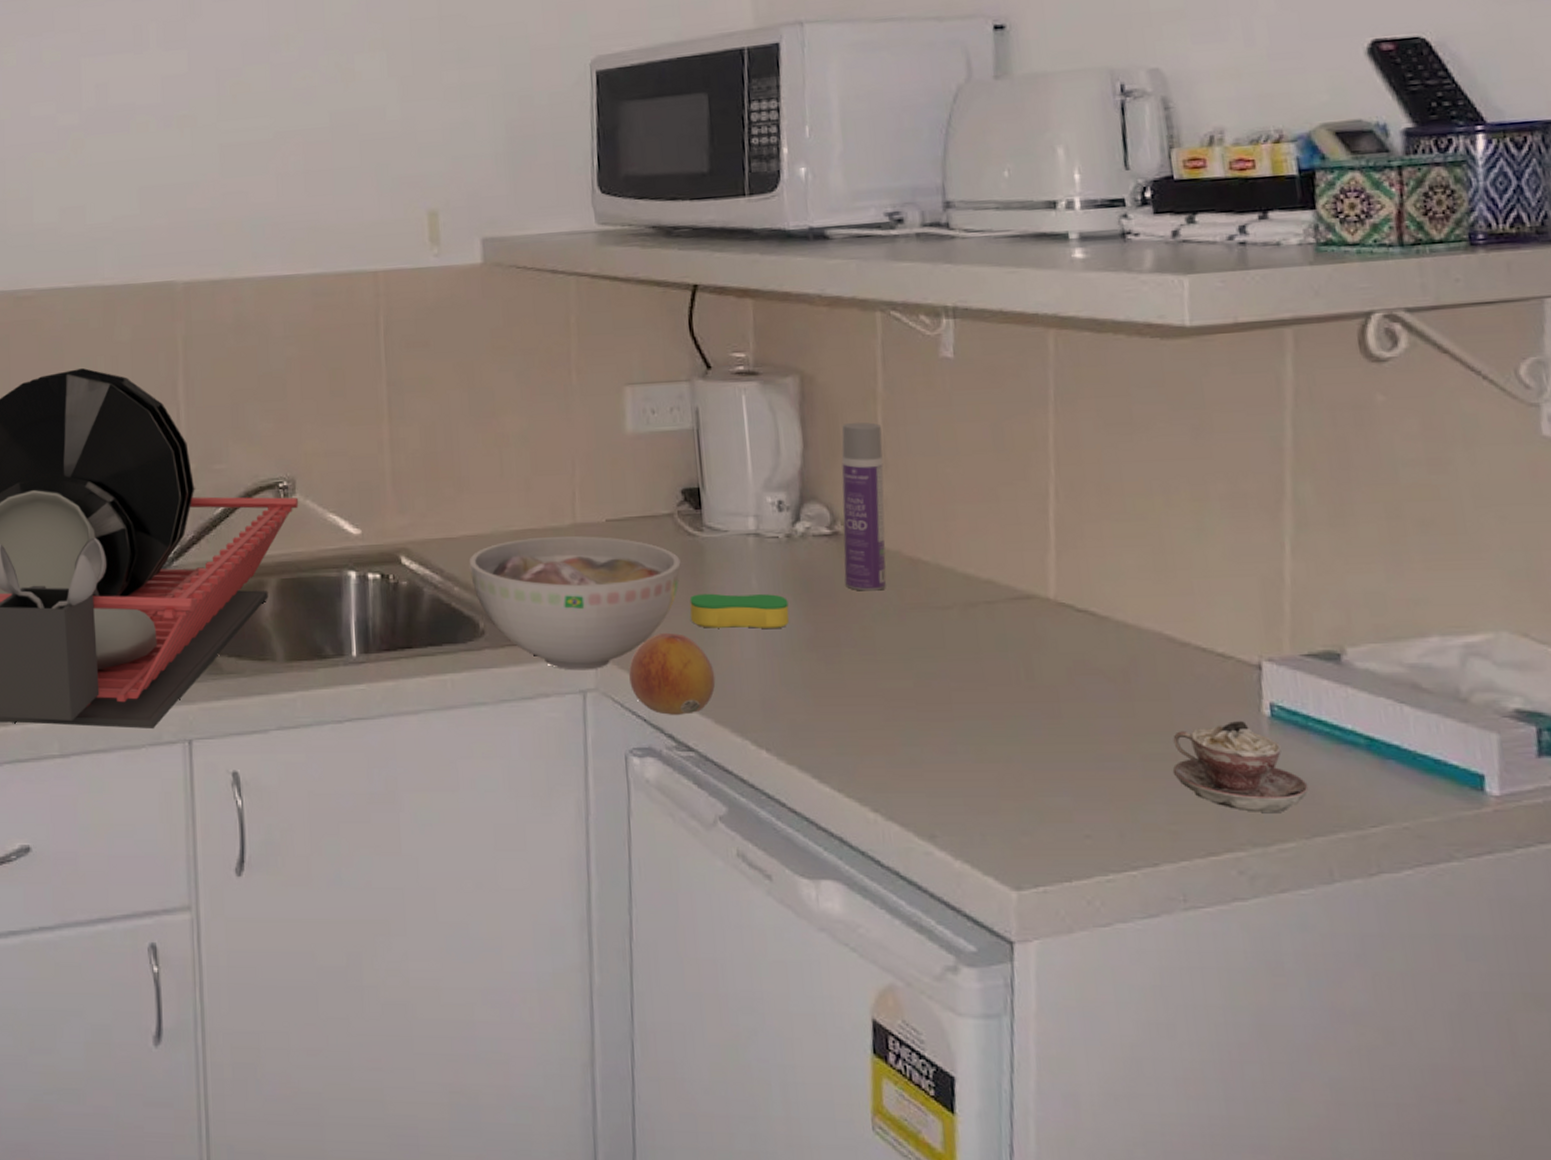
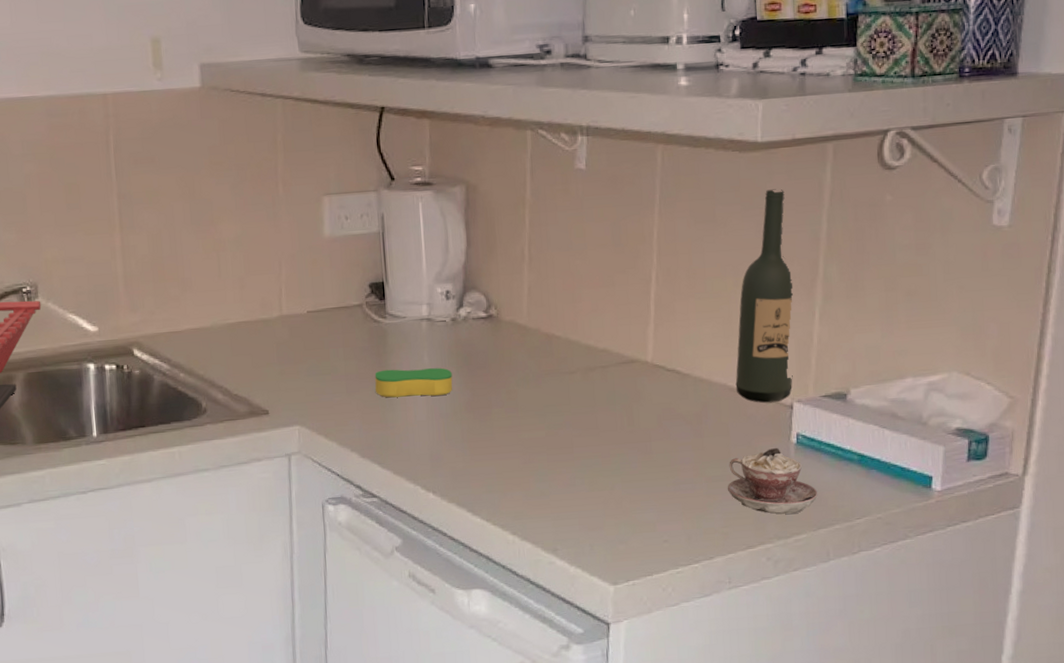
bowl: present [469,536,681,671] -> none [192,325,368,438]
fruit: present [629,632,716,716] -> none [325,403,394,470]
aerosol can: present [841,422,887,591] -> none [496,224,529,362]
wine bottle: none [1174,385,1259,661] -> present [735,189,794,404]

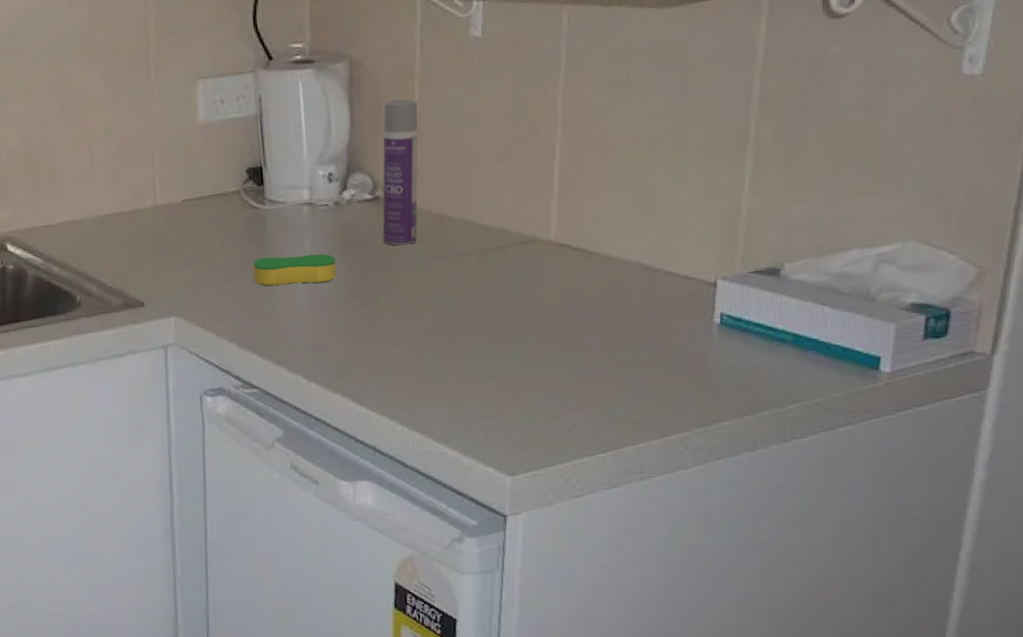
aerosol can: none [496,224,529,362] -> present [382,99,419,246]
teacup: present [727,448,818,514] -> none [639,329,744,401]
wine bottle: present [735,189,794,404] -> none [650,47,720,282]

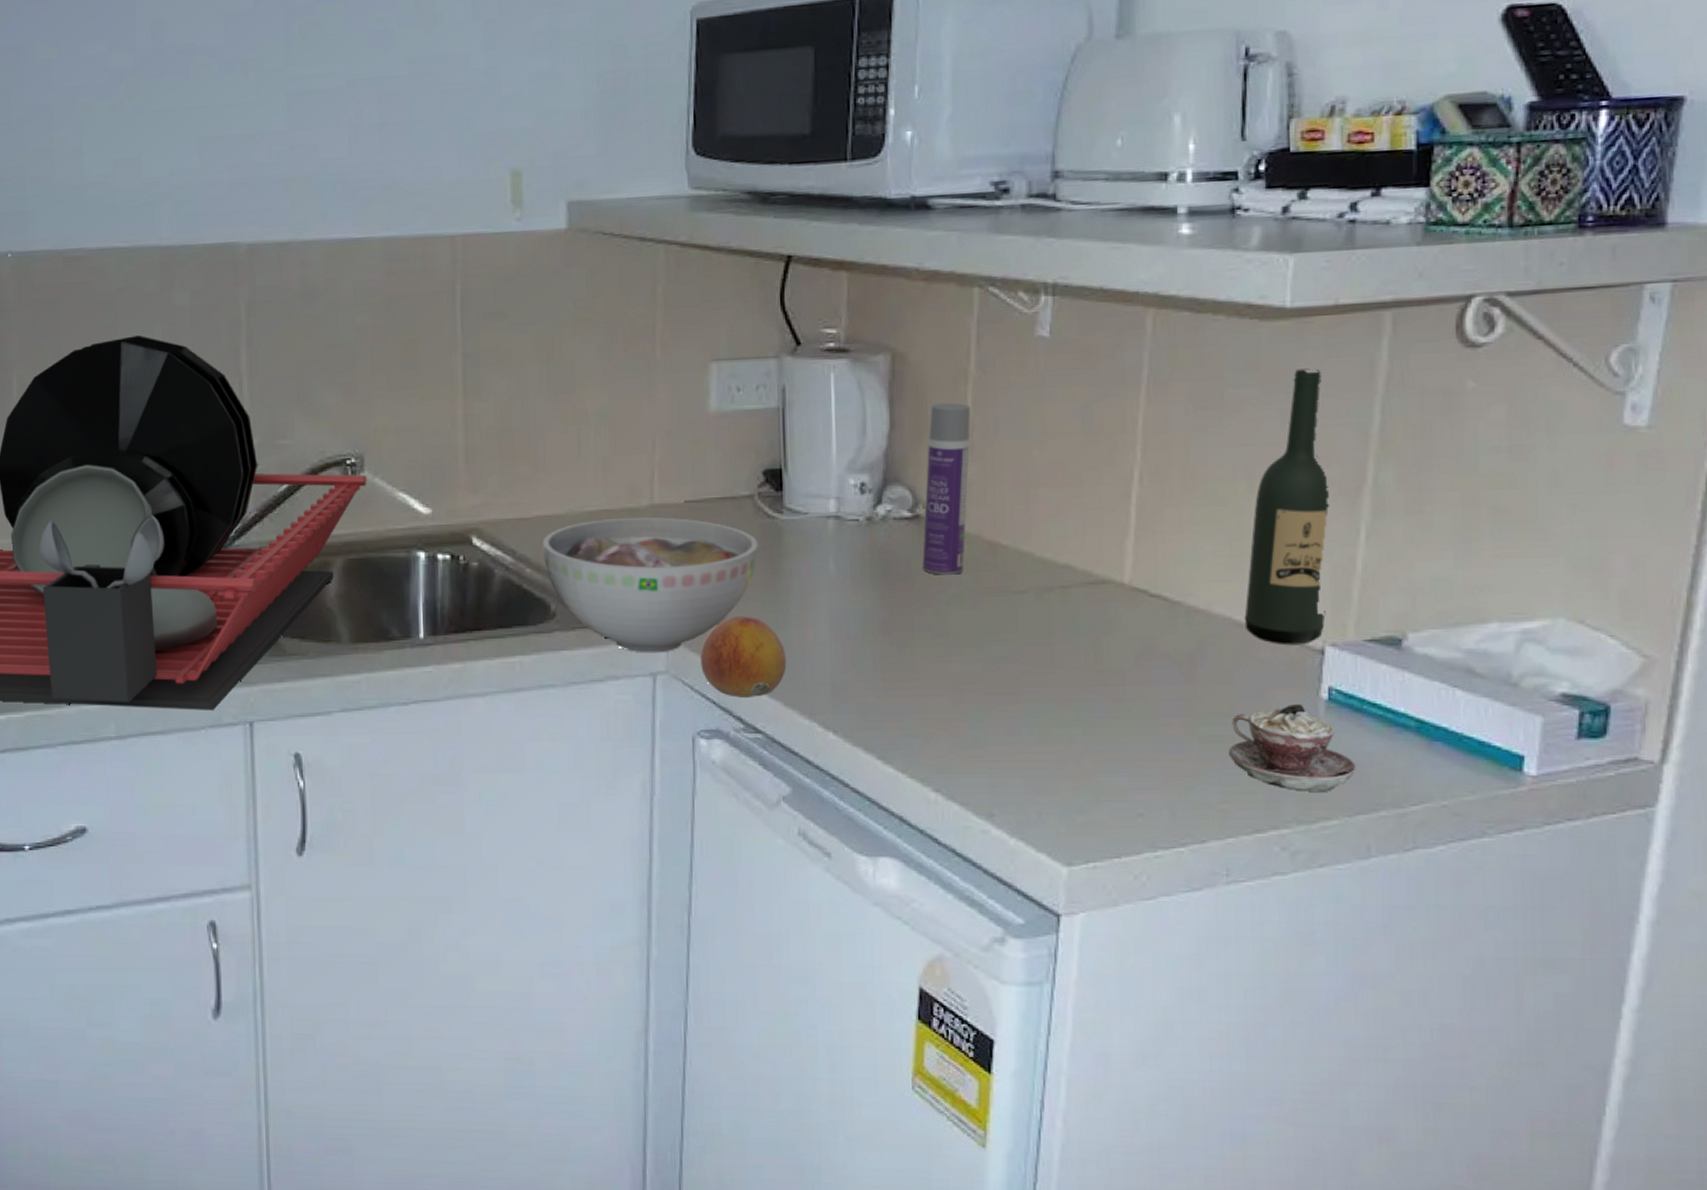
bowl: none [65,215,246,330] -> present [542,517,758,653]
fruit: none [203,292,275,361] -> present [700,615,787,699]
sponge: present [253,253,336,286] -> none [765,576,865,612]
teacup: none [639,329,744,401] -> present [1228,704,1357,791]
wine bottle: none [650,47,720,282] -> present [1244,368,1330,646]

